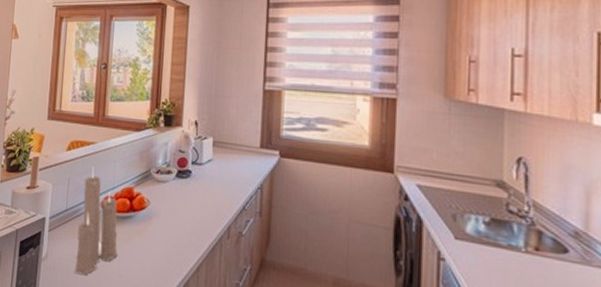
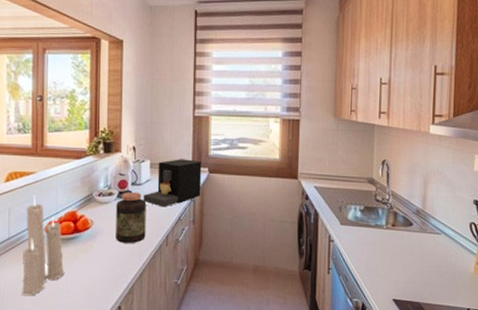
jar: none [172,171,207,231] -> present [116,192,146,244]
coffee maker: none [203,138,272,193] -> present [143,159,202,207]

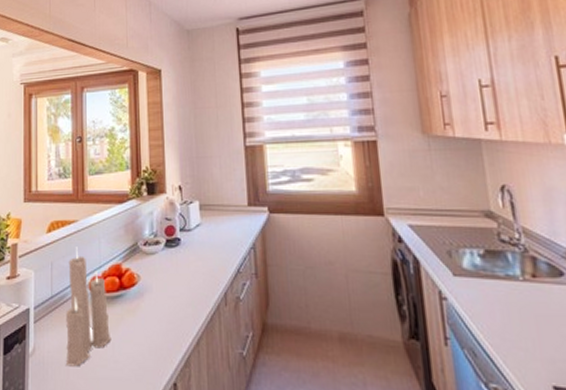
jar: present [116,192,146,244] -> none [164,239,200,304]
coffee maker: present [143,159,202,207] -> none [193,197,262,257]

